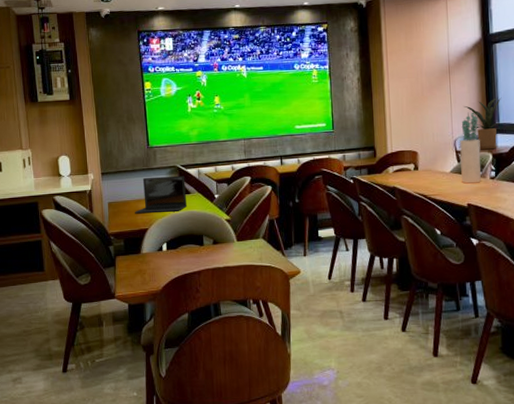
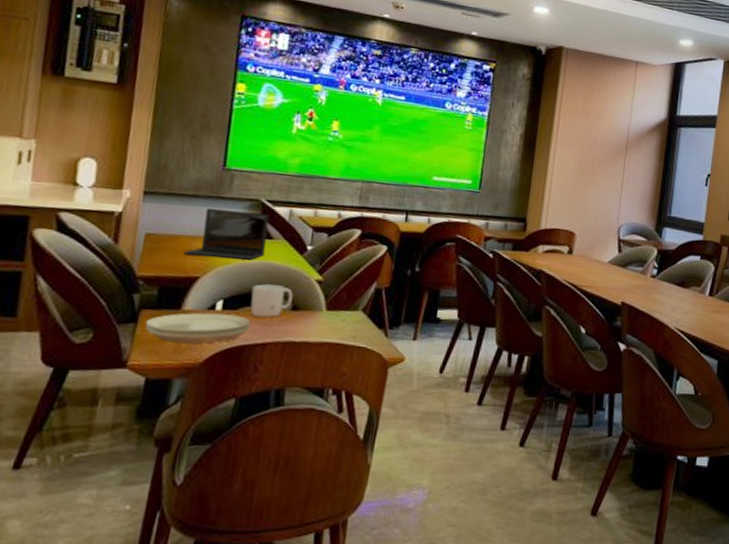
plate: none [120,253,188,278] -> present [144,312,251,344]
mug: none [183,227,212,252] -> present [250,284,293,318]
vase: present [460,109,481,184] -> none [619,195,650,280]
house plant: present [464,97,507,150] -> none [635,187,679,245]

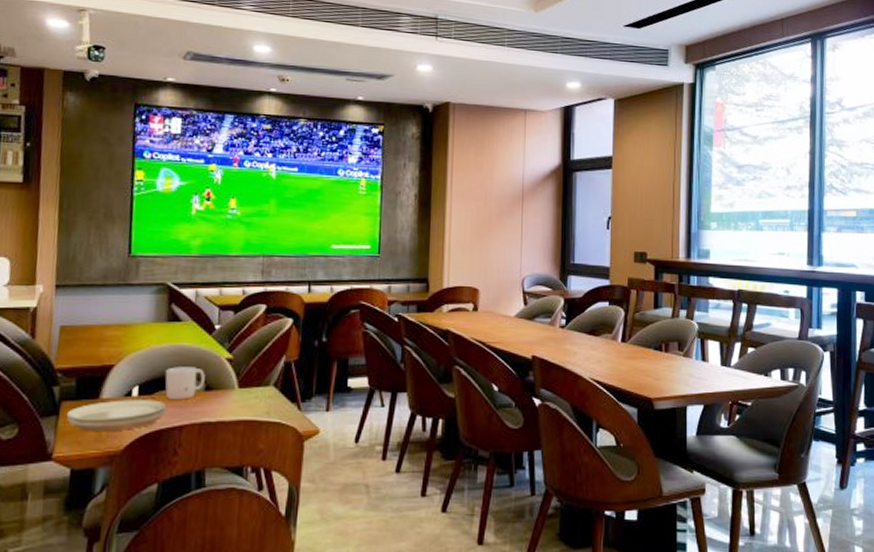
laptop: present [184,208,270,261] -> none [98,295,177,345]

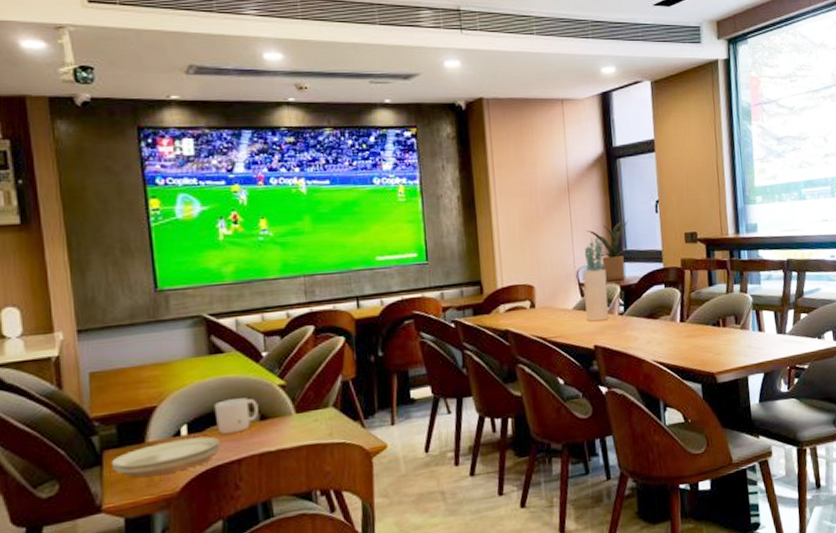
vase: none [527,245,552,332] -> present [583,234,609,322]
house plant: none [536,233,582,293] -> present [586,220,635,282]

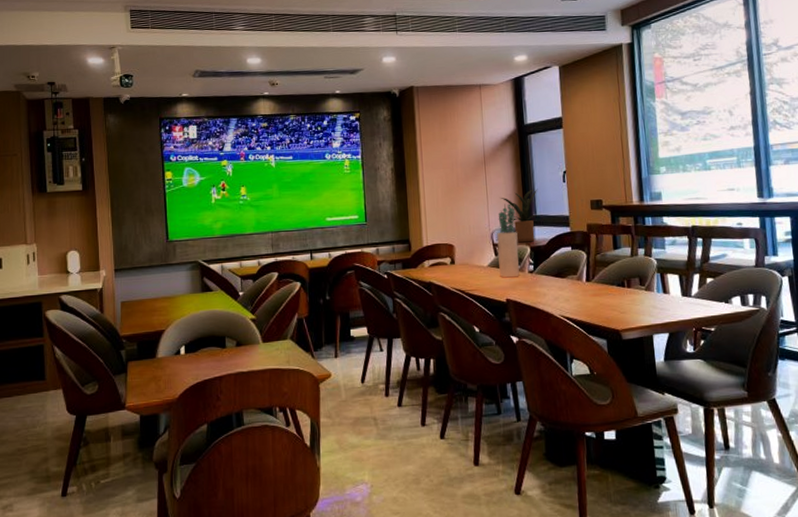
plate: present [110,436,222,479] -> none [132,356,208,385]
mug: present [214,398,259,435] -> none [204,328,235,356]

